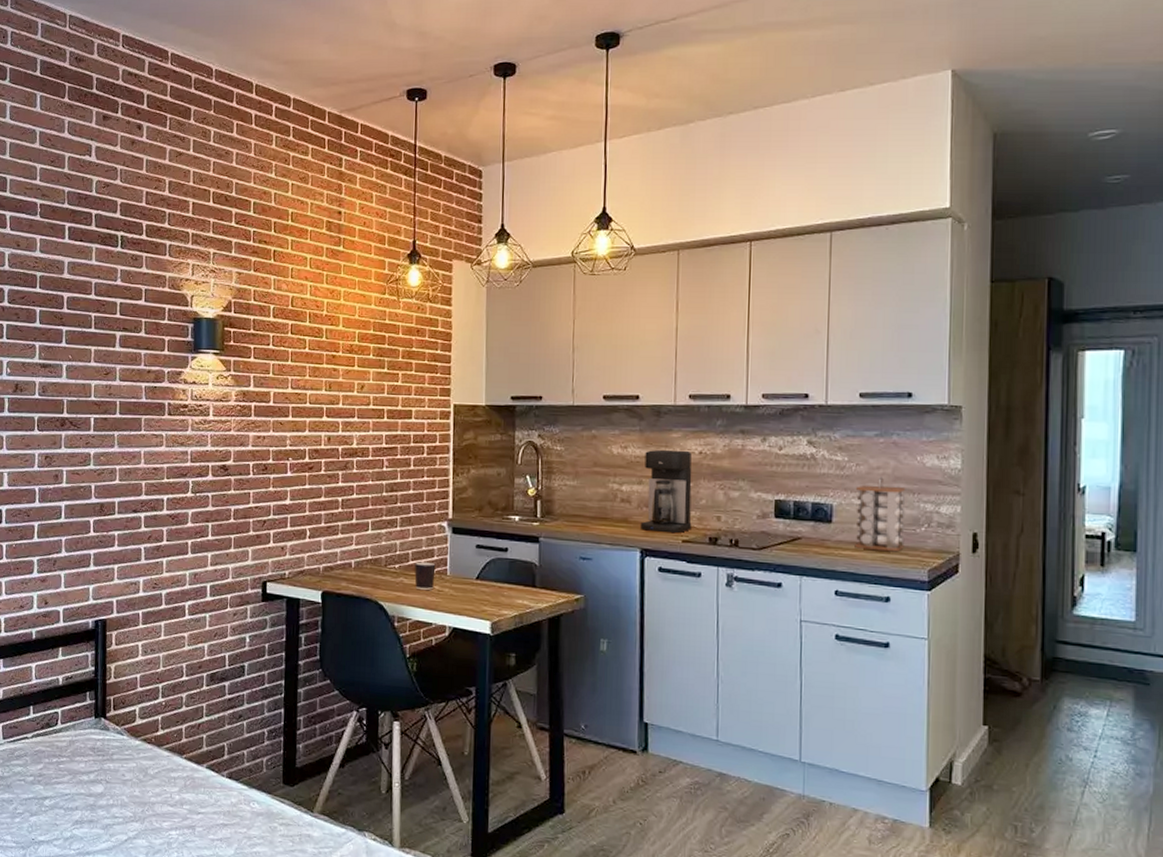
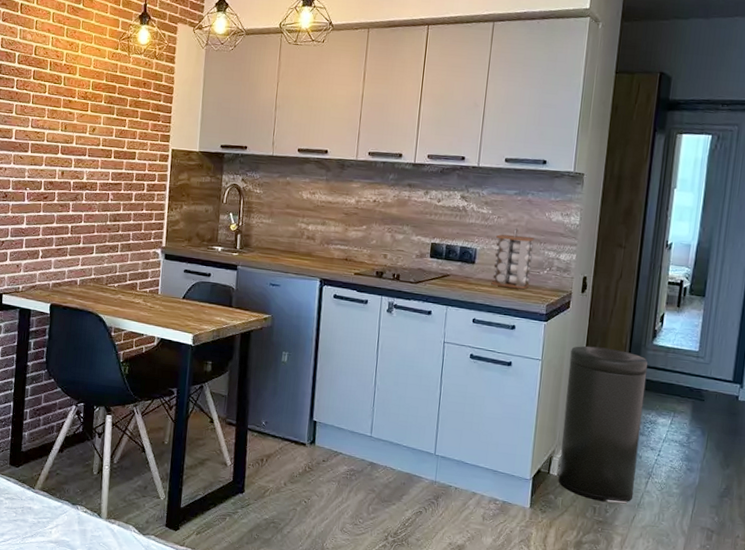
mug: present [414,562,436,591] -> none [130,282,149,307]
coffee maker: present [641,449,692,534] -> none [322,196,367,268]
pedal bin: none [963,619,1069,821] -> present [558,346,648,504]

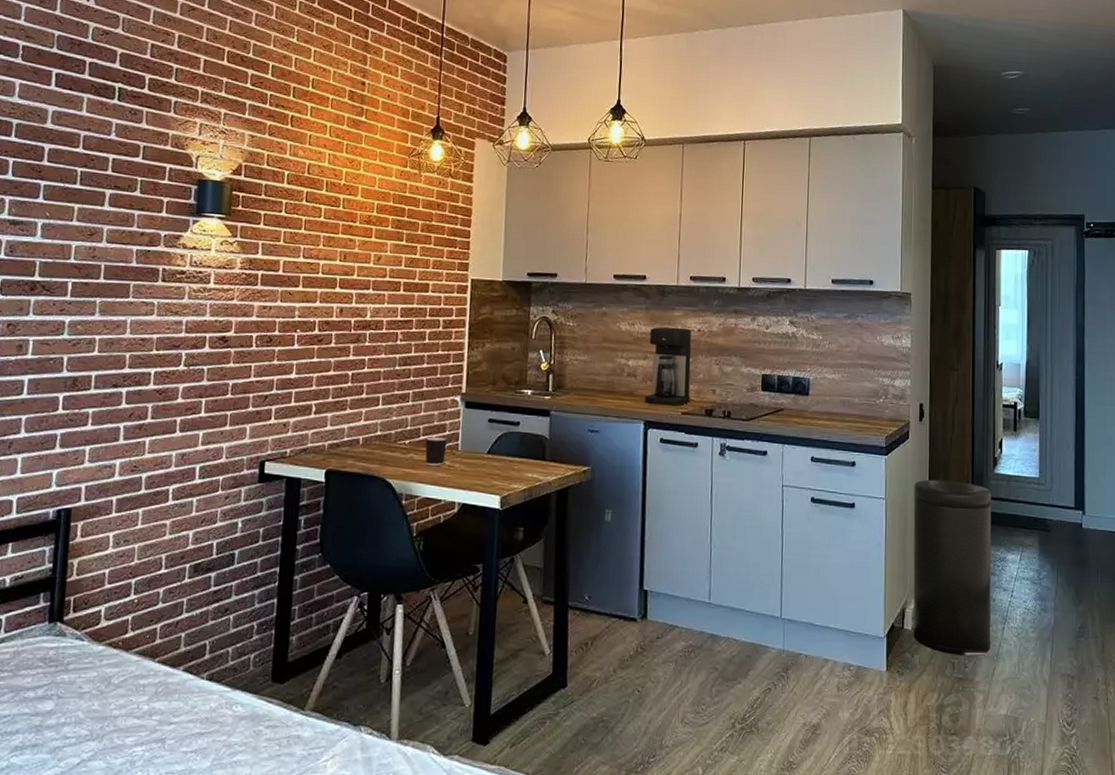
mug: none [130,282,149,307] -> present [424,437,447,467]
coffee maker: none [322,196,367,268] -> present [645,326,692,406]
spice rack: present [491,228,535,290] -> none [827,354,868,421]

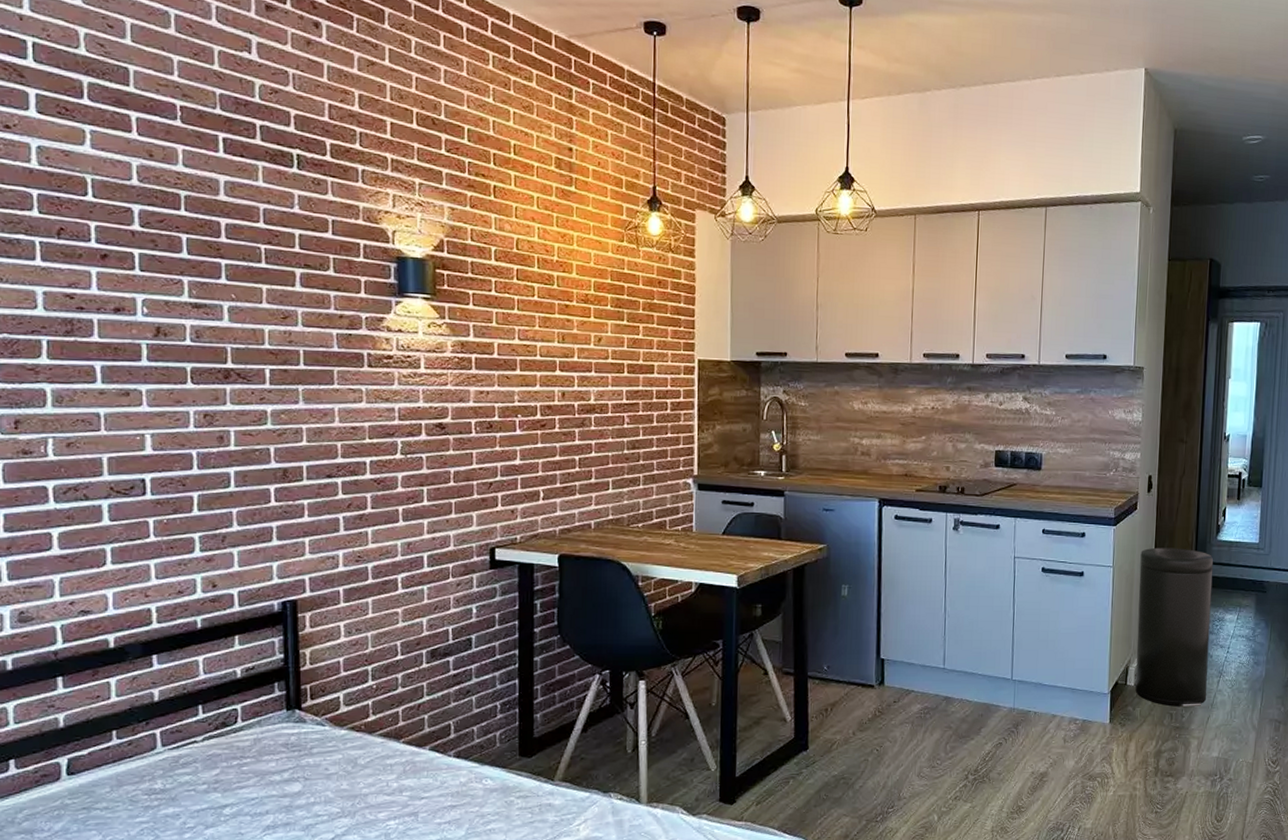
mug: present [424,437,447,467] -> none [658,520,681,549]
coffee maker: present [645,326,692,406] -> none [879,405,925,484]

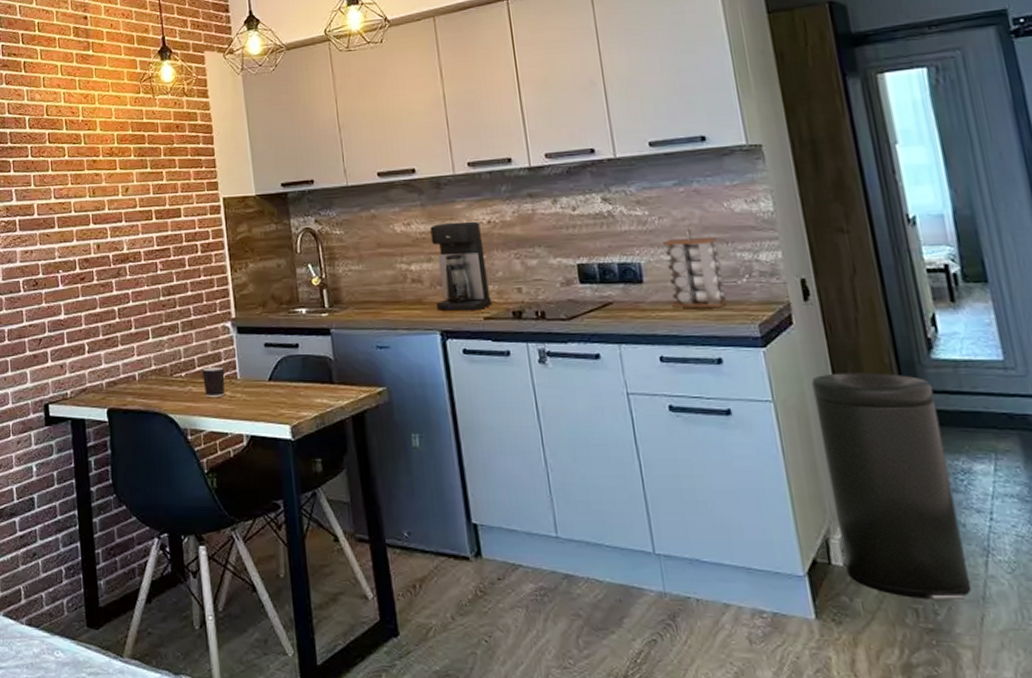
mug: none [658,520,681,549] -> present [201,367,226,398]
coffee maker: none [879,405,925,484] -> present [430,221,492,312]
spice rack: none [1059,429,1100,494] -> present [663,228,728,309]

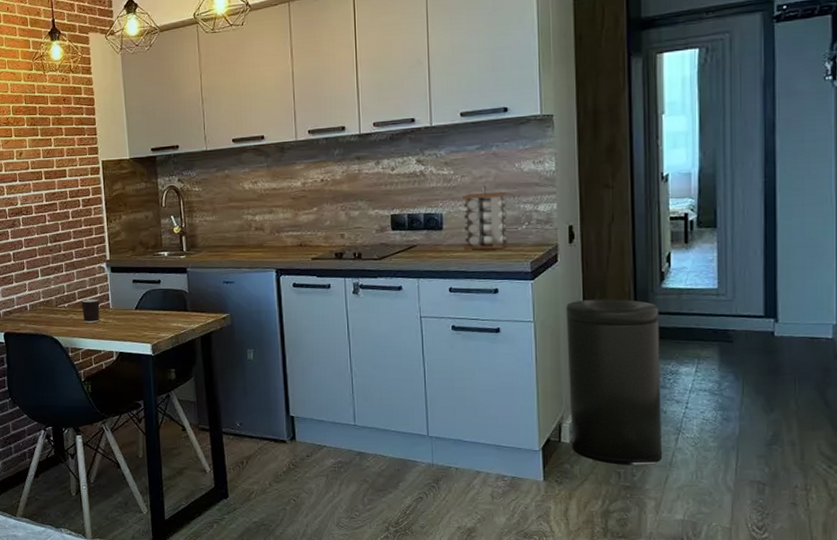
coffee maker: present [430,221,492,312] -> none [273,179,319,254]

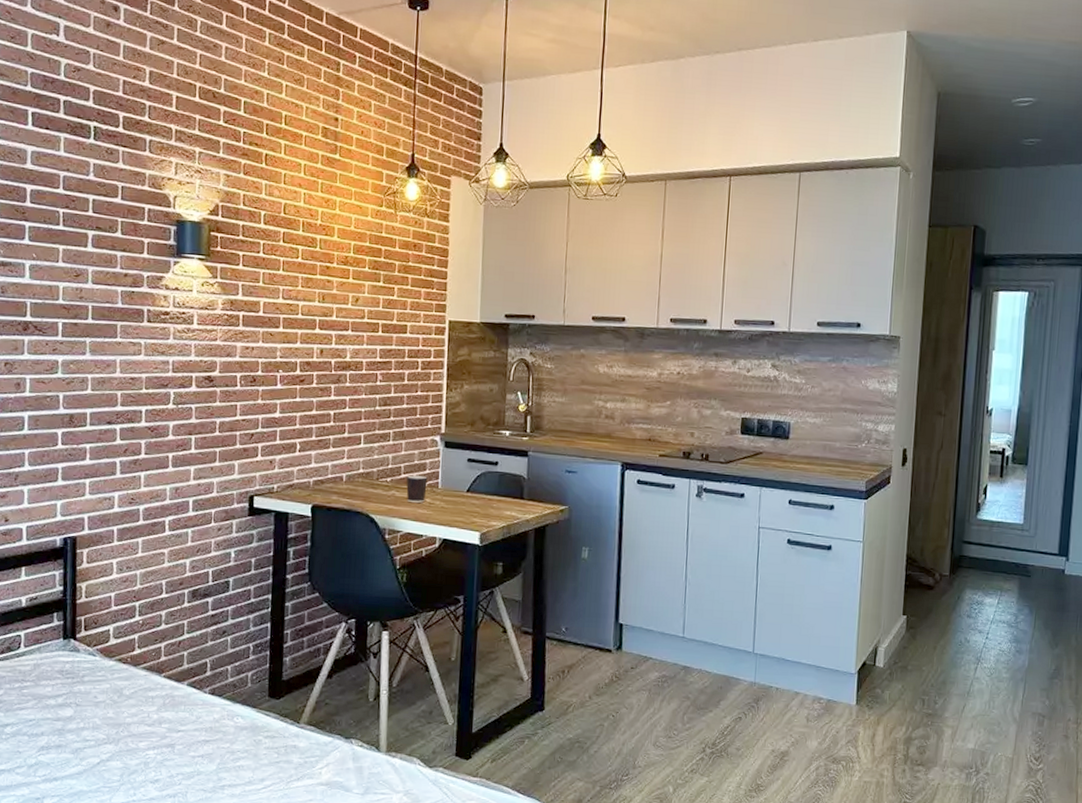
spice rack: present [463,185,508,251] -> none [807,398,852,466]
pedal bin: present [566,299,663,466] -> none [884,524,973,694]

